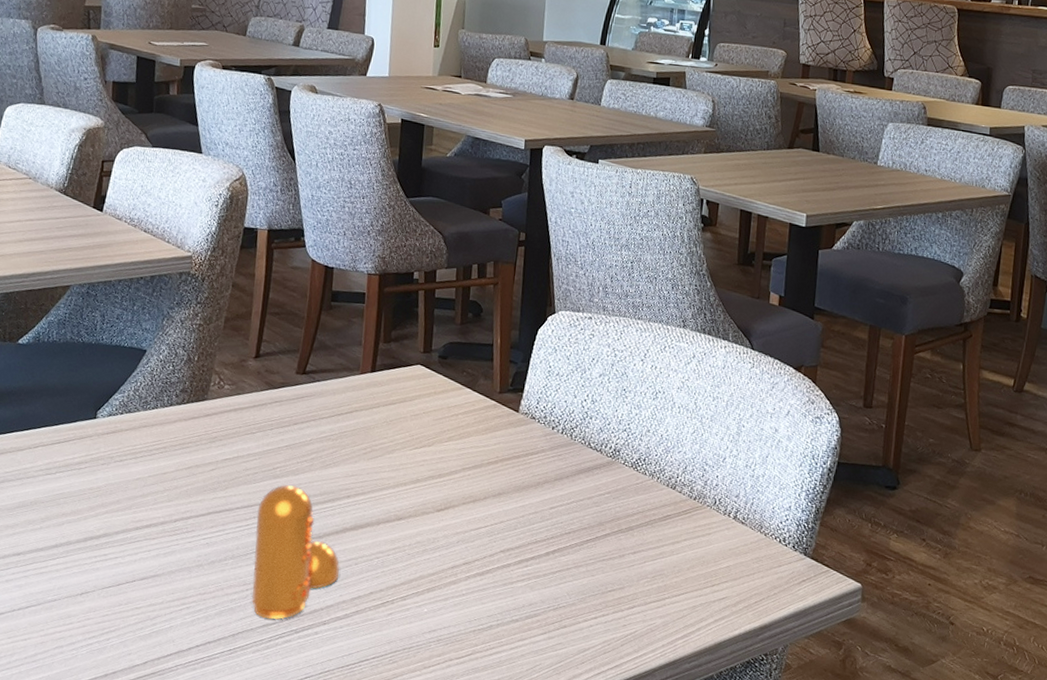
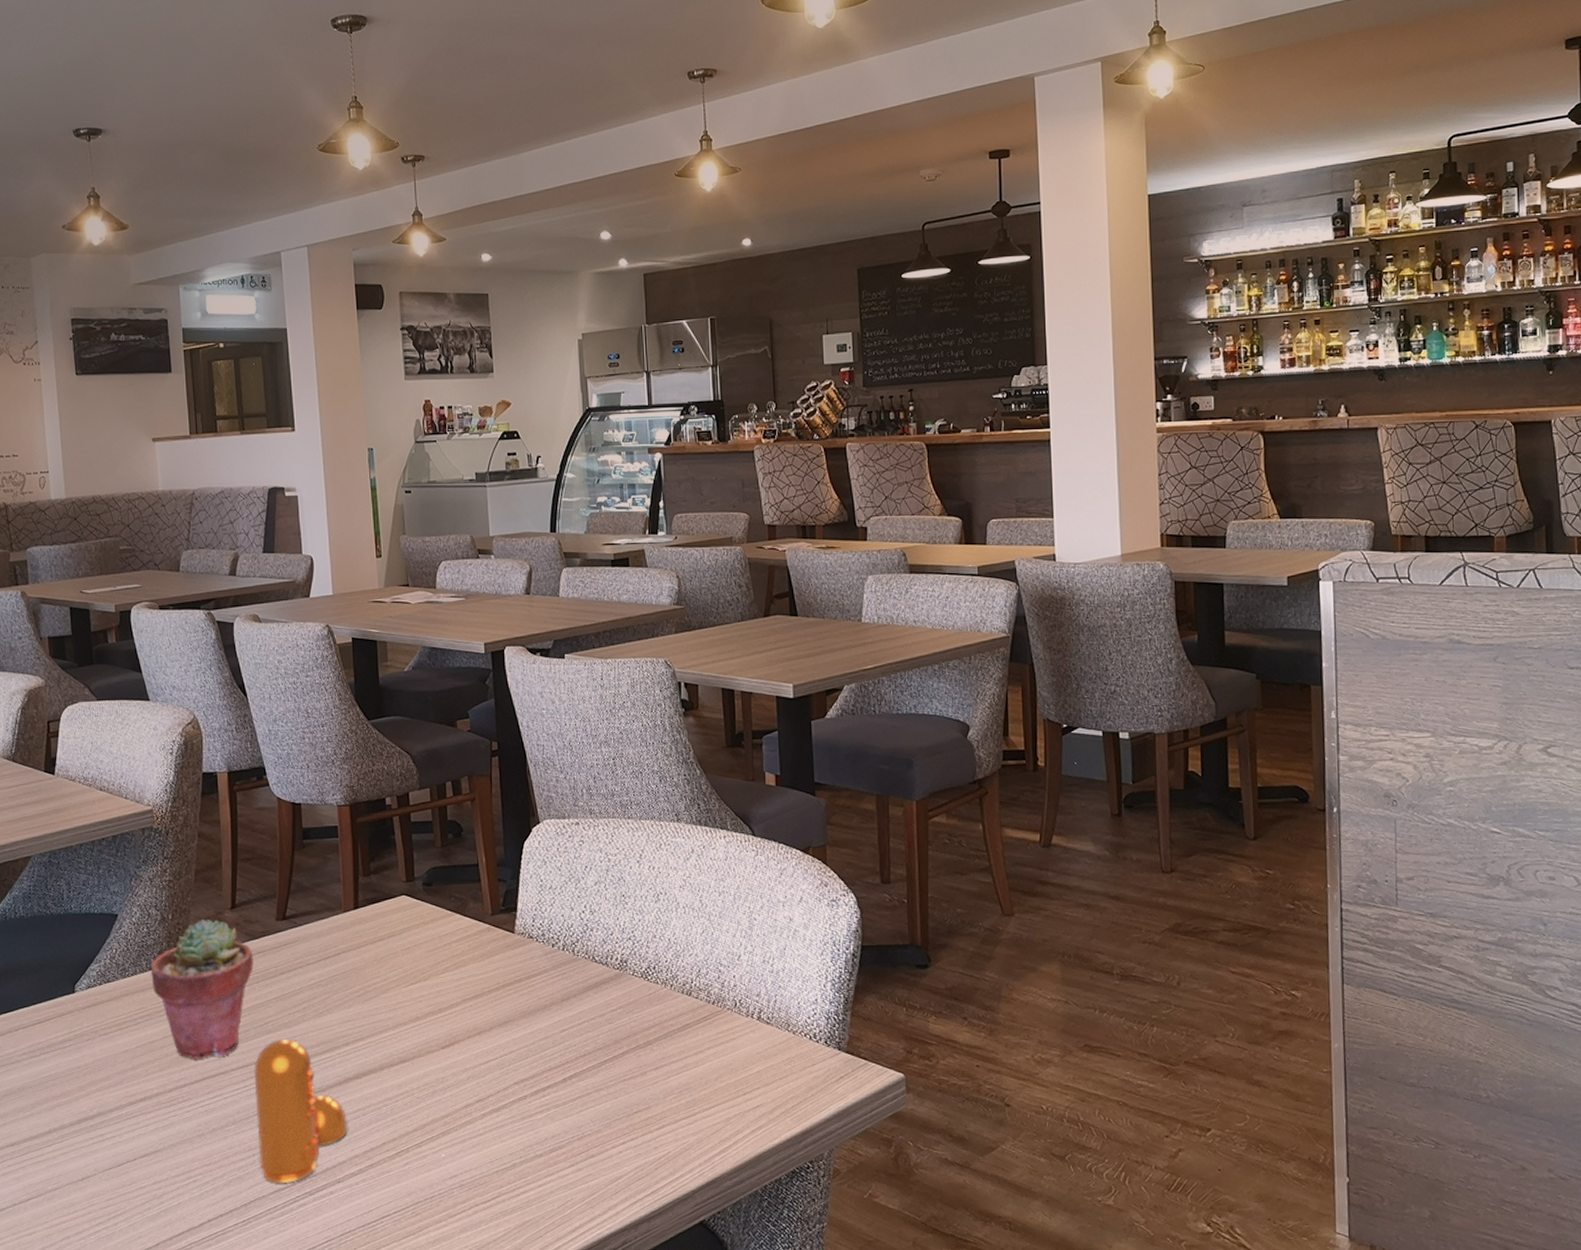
potted succulent: none [171,364,271,495] -> present [150,919,254,1060]

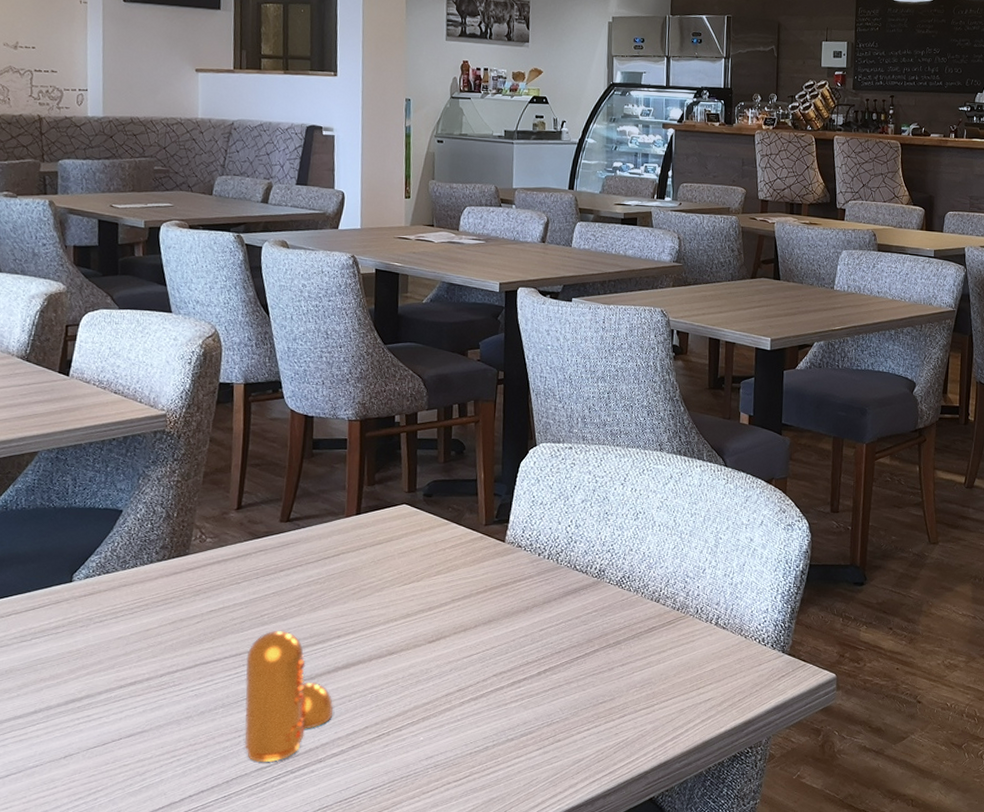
potted succulent: present [150,919,254,1060] -> none [151,518,255,648]

